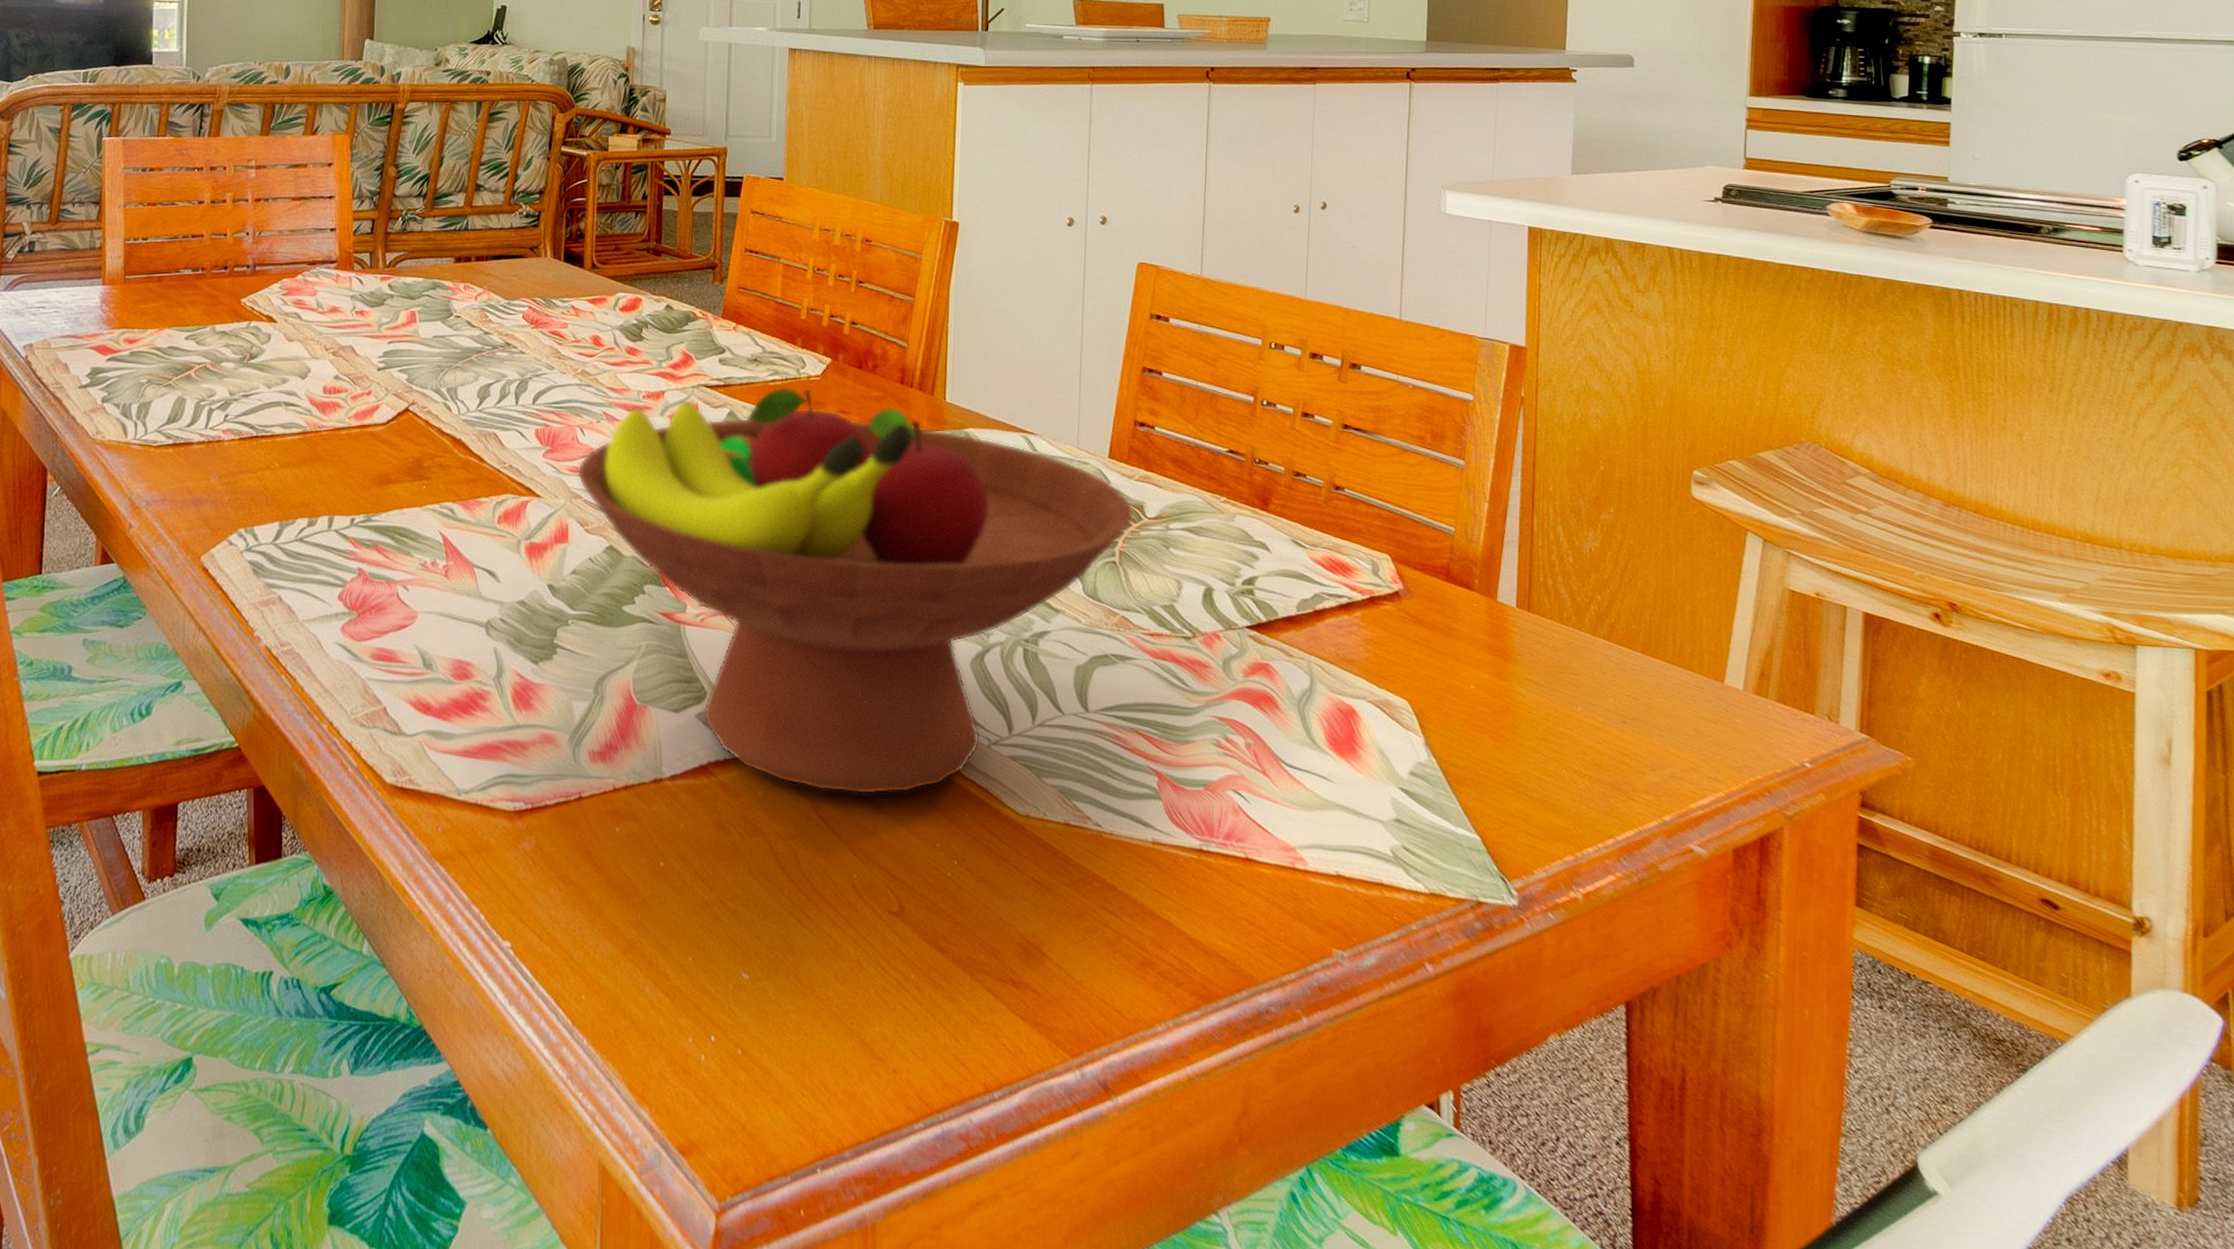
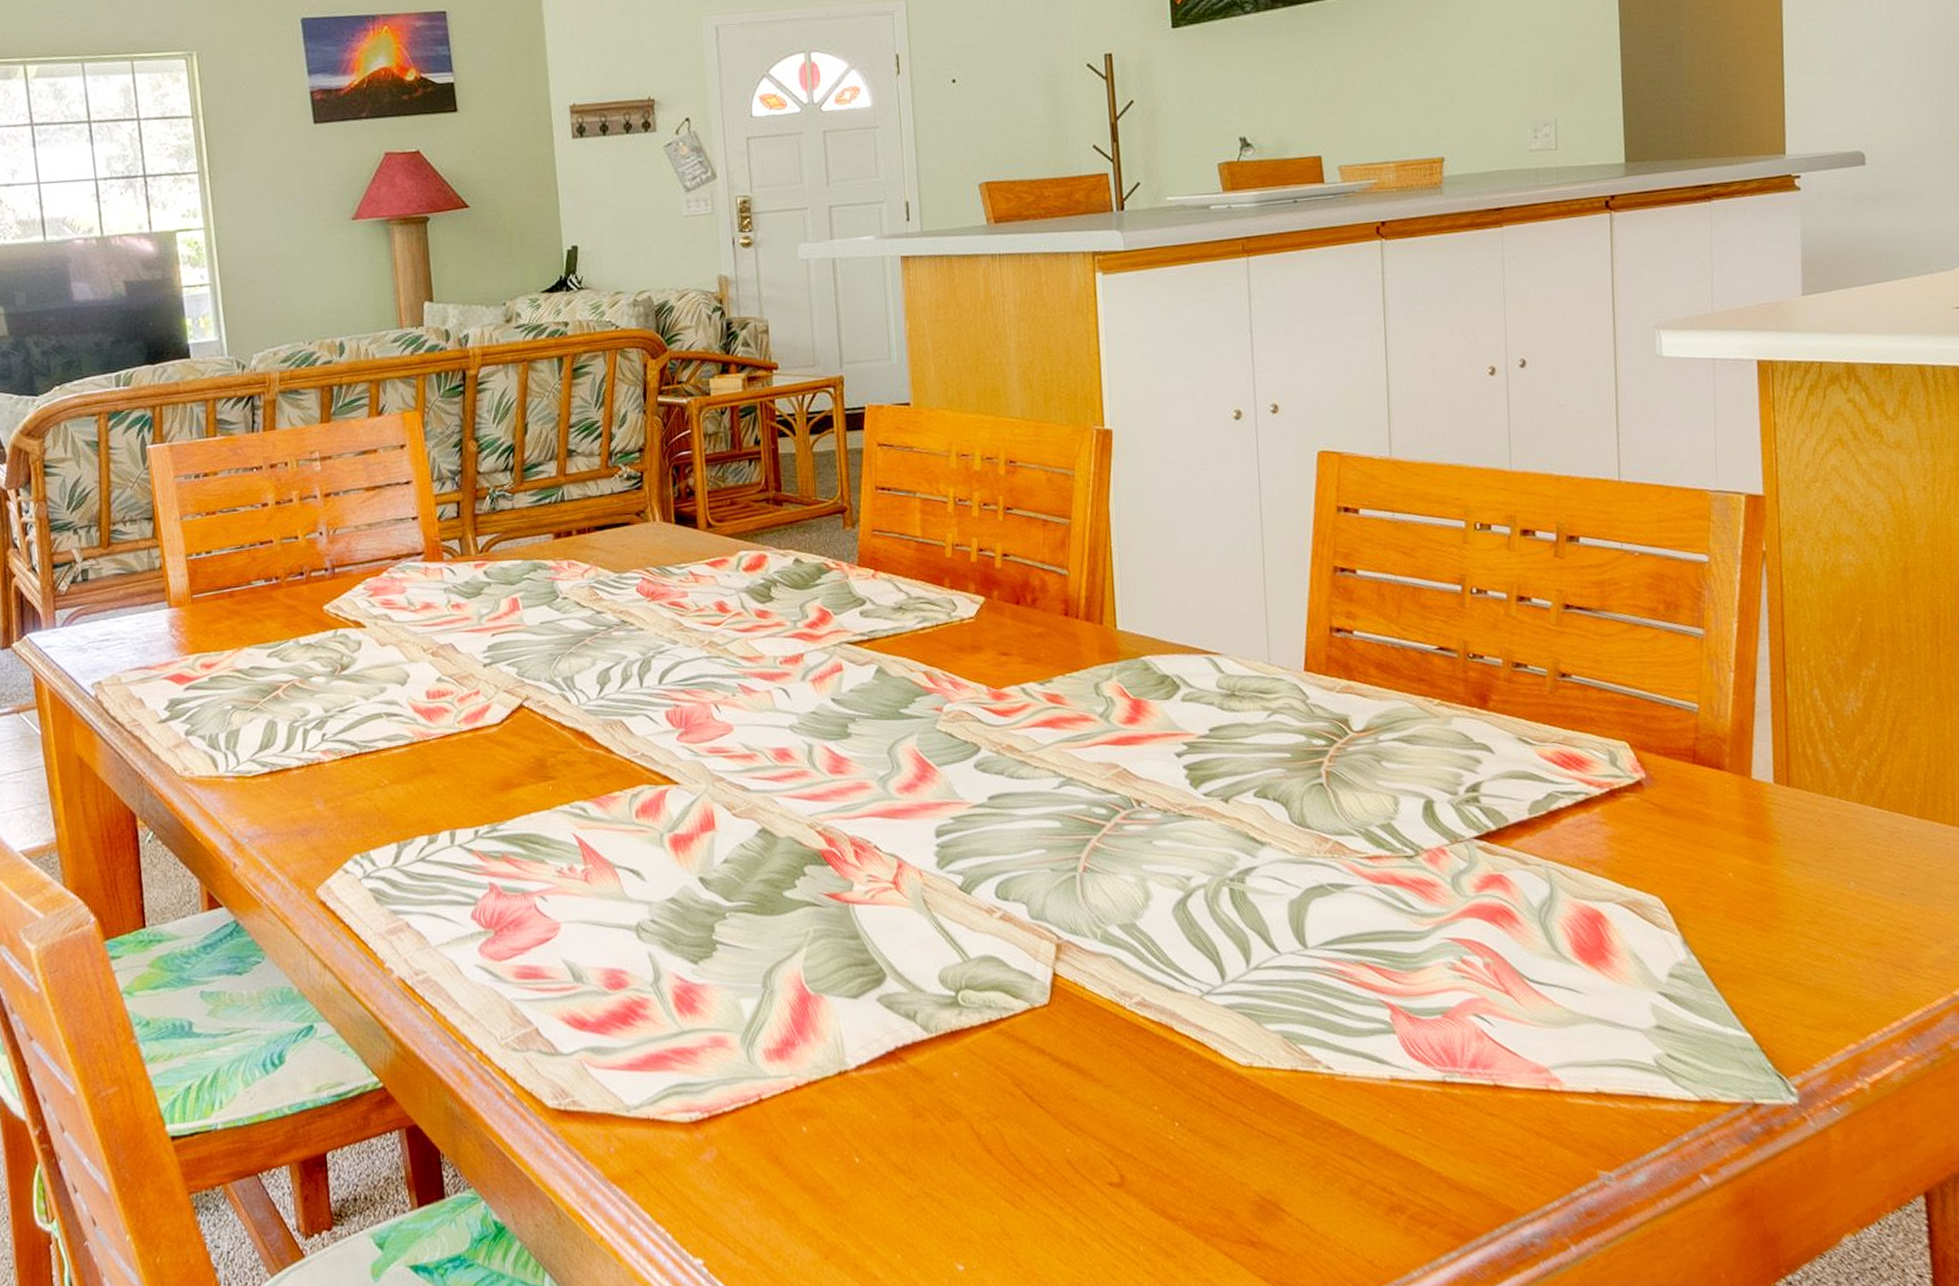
fruit bowl: present [576,386,1134,795] -> none [715,632,1339,1065]

